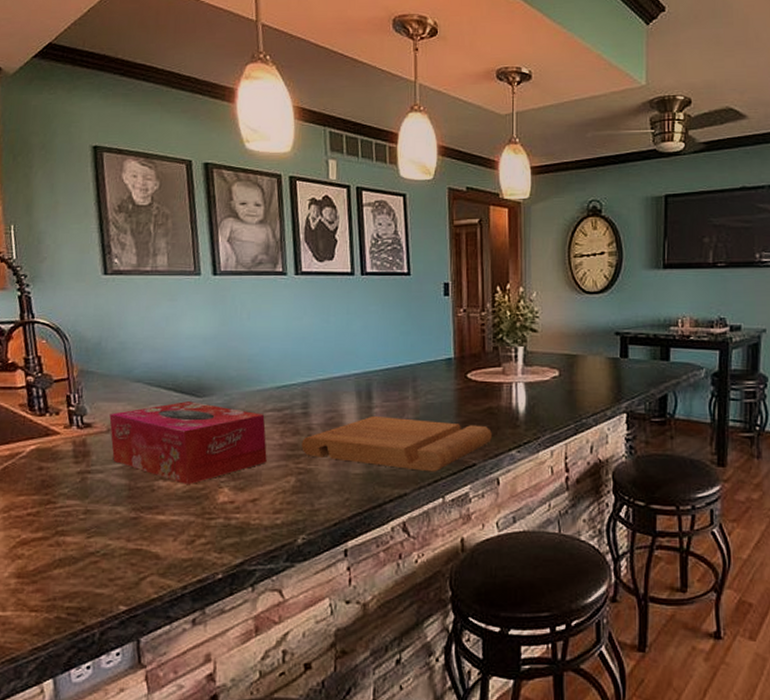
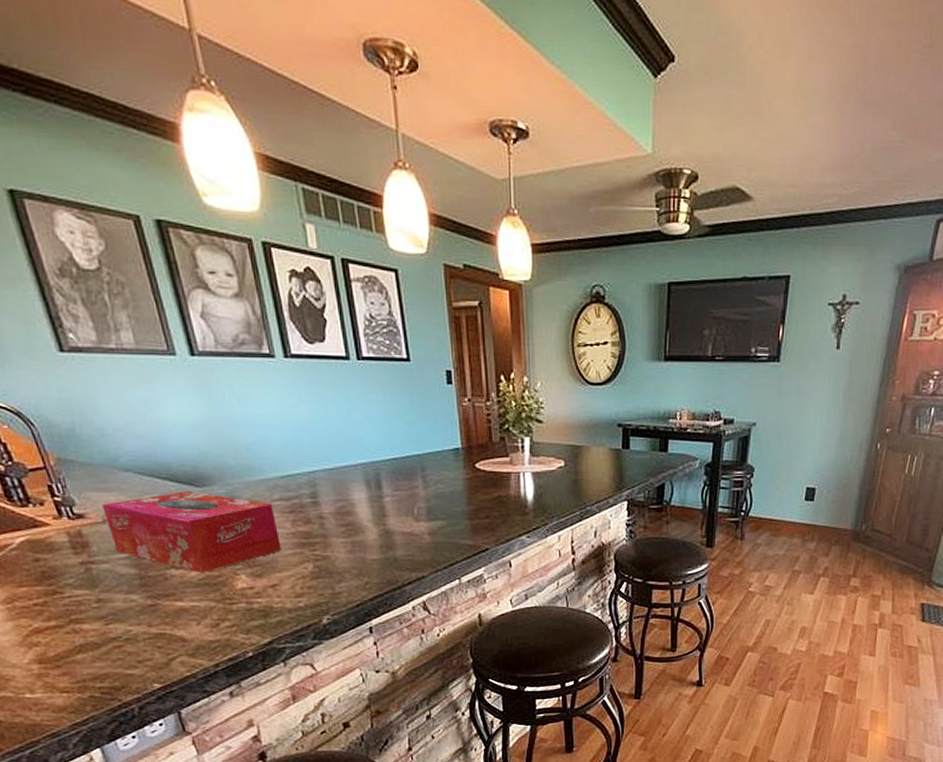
cutting board: present [301,415,492,472] -> none [315,504,502,557]

